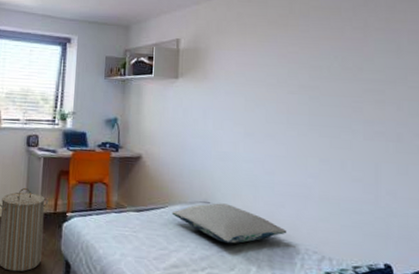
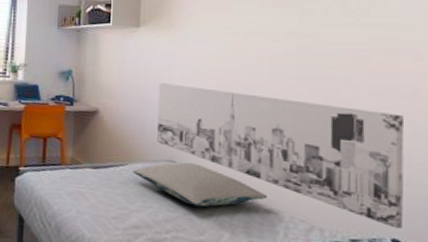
wall art: none [193,130,392,255] -> present [157,83,405,229]

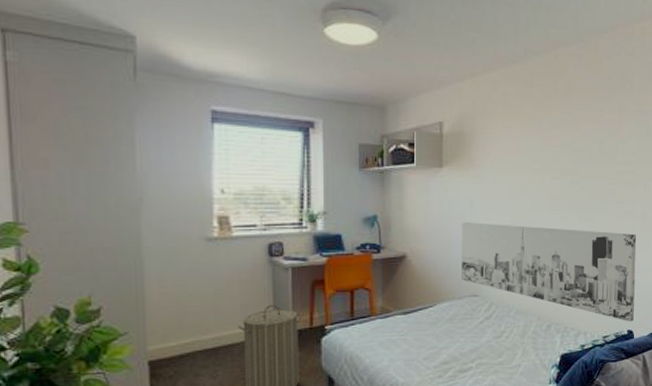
pillow: present [132,162,268,207] -> none [440,294,549,333]

